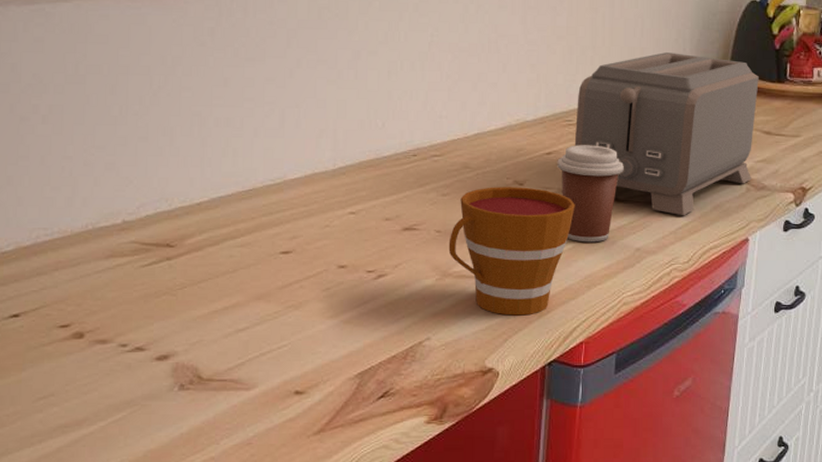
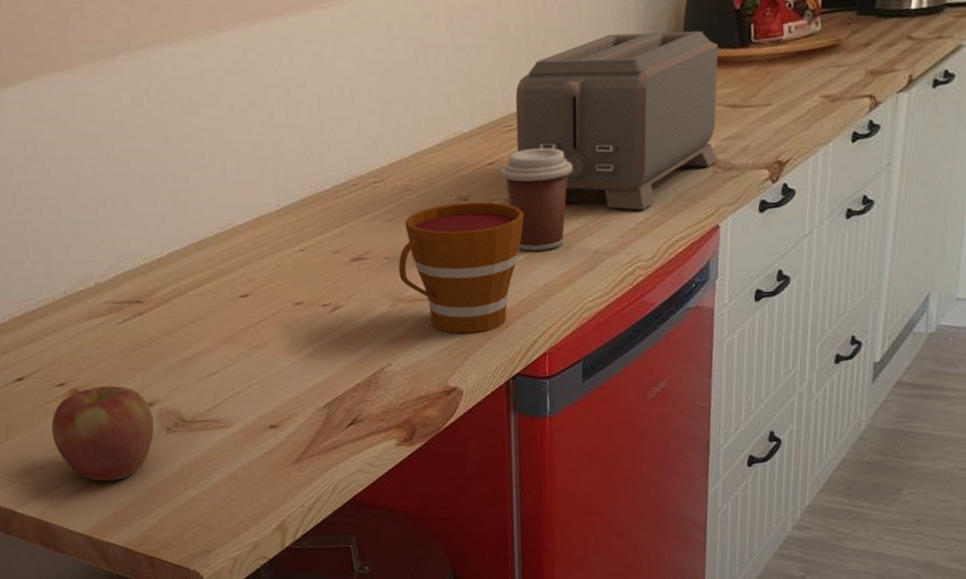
apple: none [44,333,166,439] -> present [51,385,154,482]

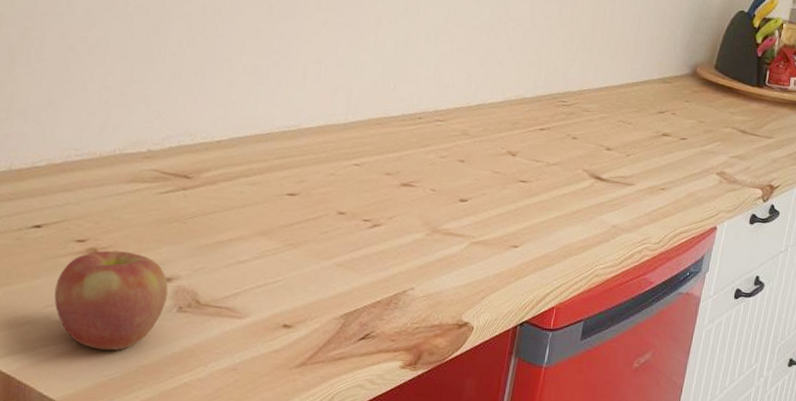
cup: present [398,201,524,335] -> none [440,154,561,277]
coffee cup: present [500,147,573,251] -> none [548,124,609,216]
toaster: present [515,30,719,211] -> none [566,49,740,200]

